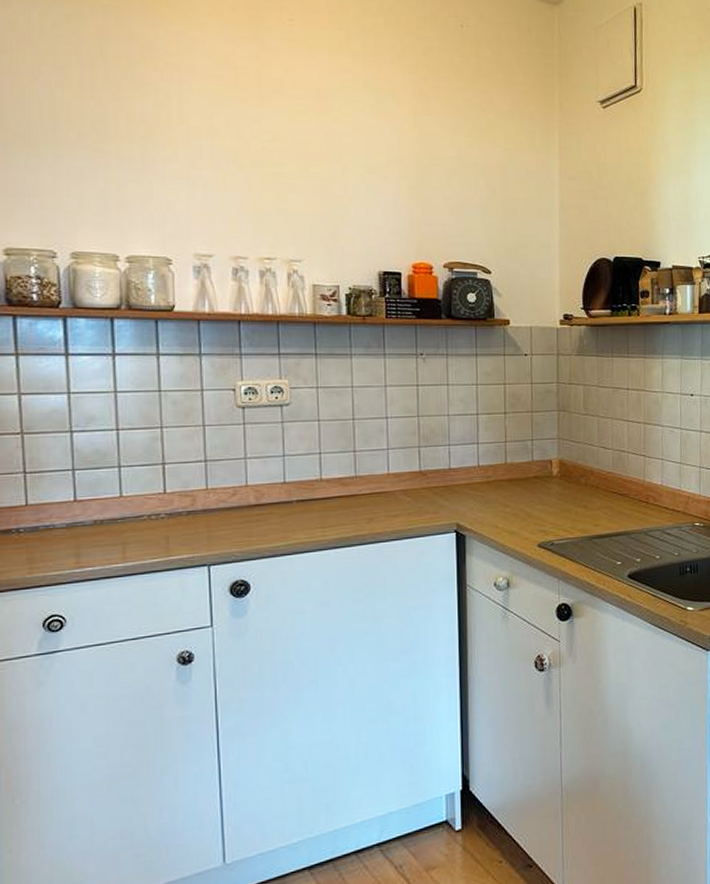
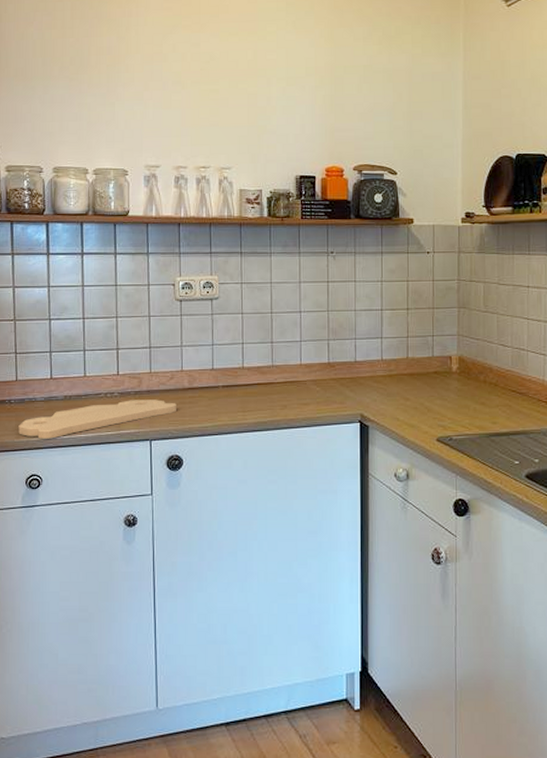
cutting board: none [31,519,241,573] -> present [18,399,176,439]

